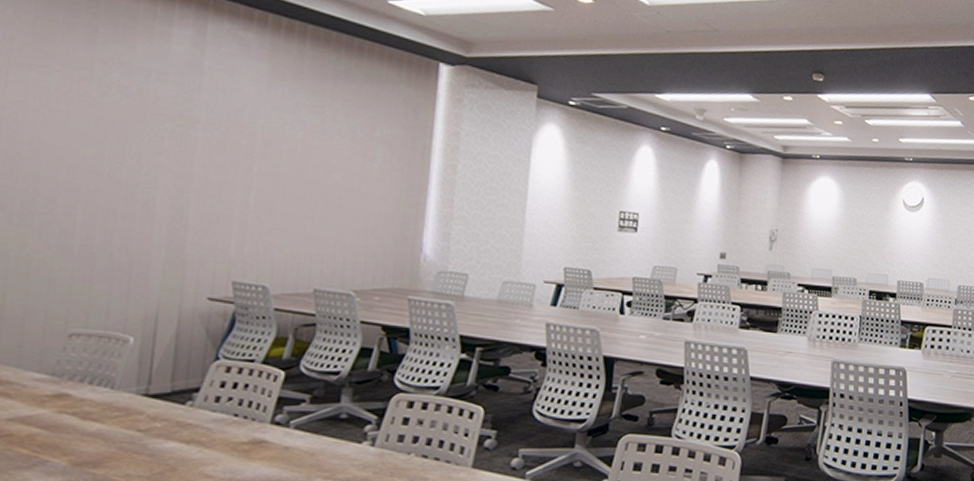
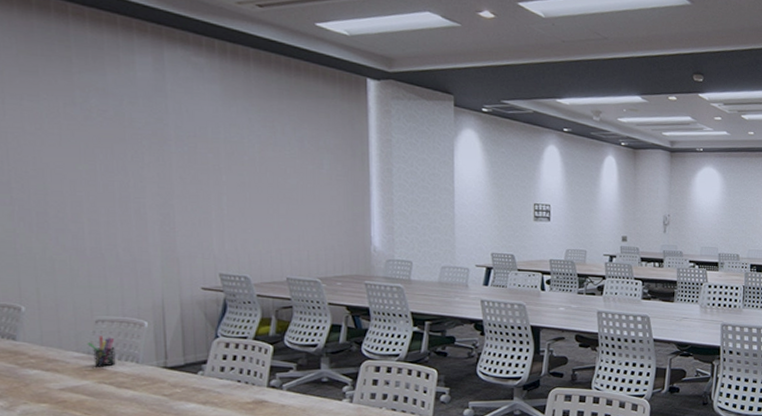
pen holder: none [53,353,90,393] -> present [87,336,116,367]

